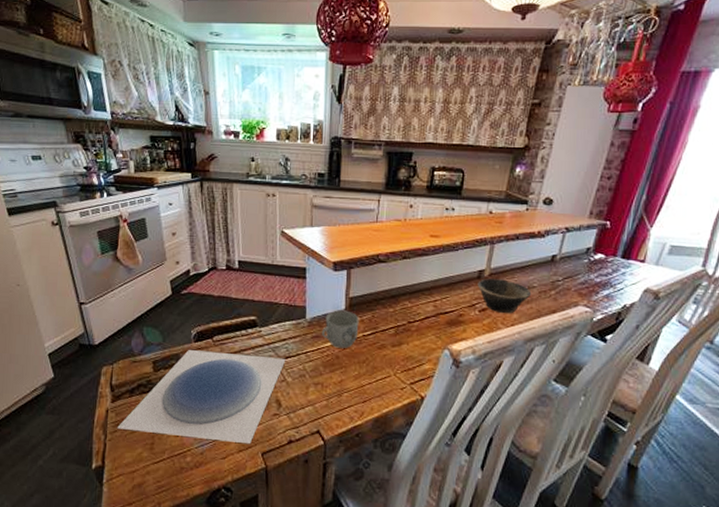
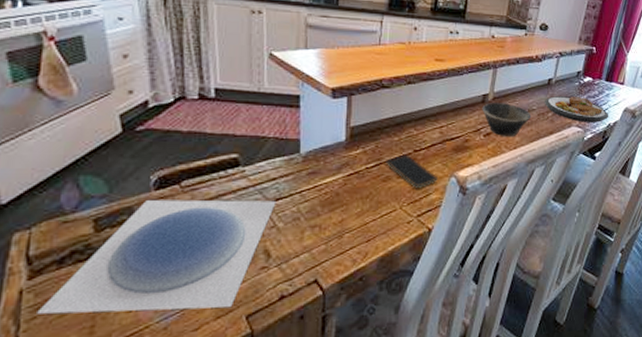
mug: present [321,310,359,348] -> none [318,141,362,184]
smartphone: none [381,325,431,357] -> present [385,154,438,188]
plate: none [547,273,625,303] -> present [545,95,609,122]

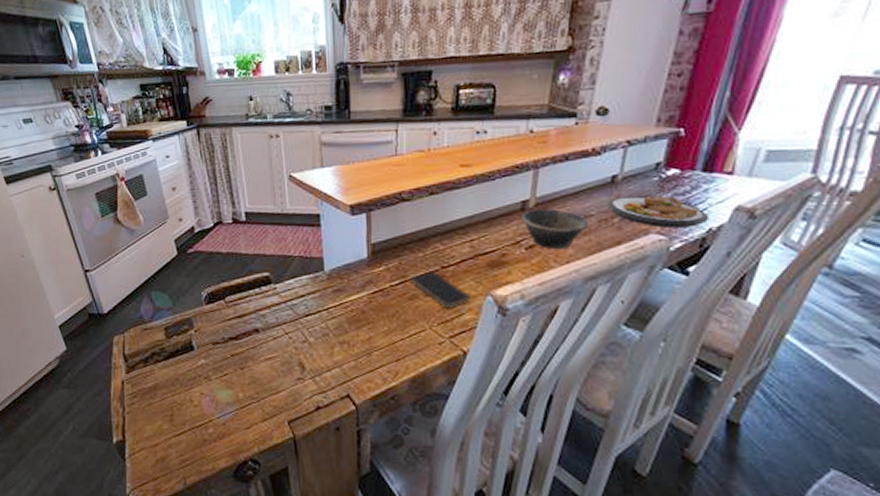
plate: present [37,199,276,314] -> none [134,312,306,413]

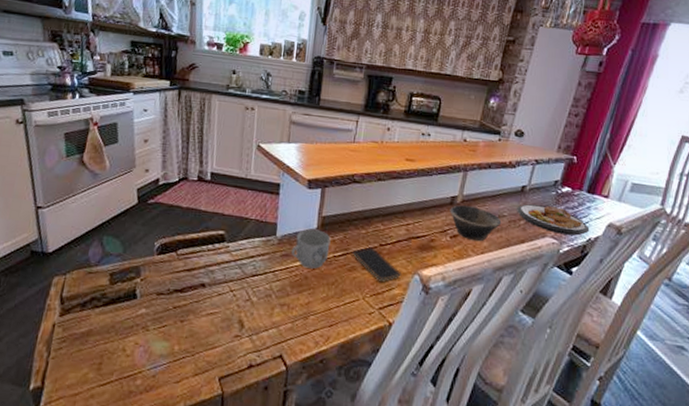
mug: none [342,259,385,301] -> present [291,228,331,269]

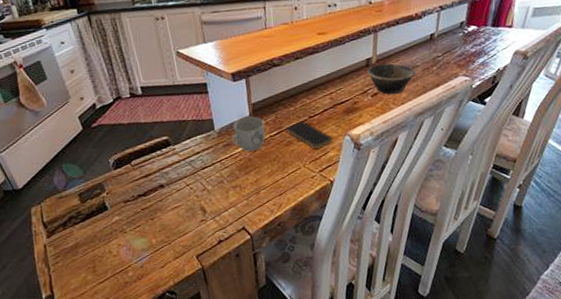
plate: present [517,204,590,236] -> none [428,46,498,71]

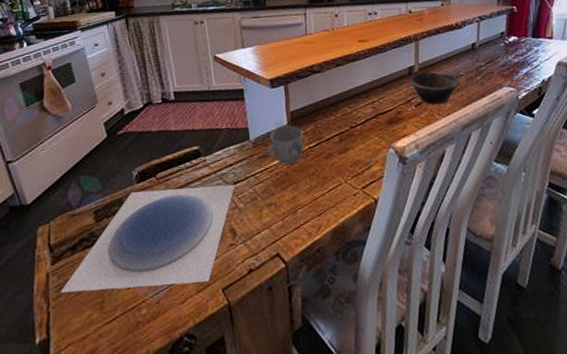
plate: none [58,169,203,260] -> present [61,184,235,293]
smartphone: present [286,121,333,148] -> none [326,131,377,162]

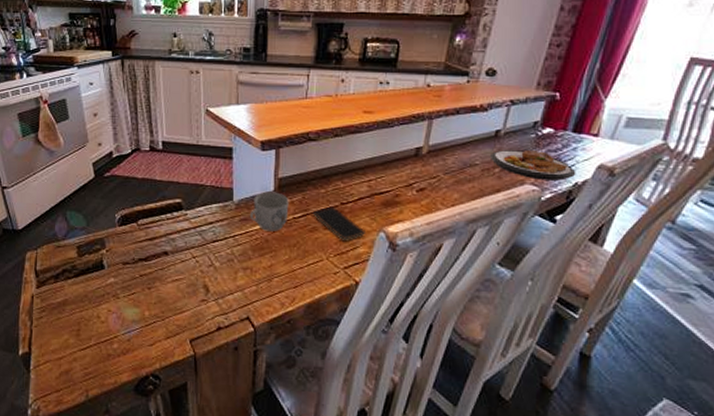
plate: present [61,184,235,293] -> none [43,233,213,331]
smartphone: none [326,131,377,162] -> present [312,206,365,240]
bowl: present [409,72,460,105] -> none [415,156,474,194]
plate: none [471,56,542,82] -> present [491,149,576,181]

